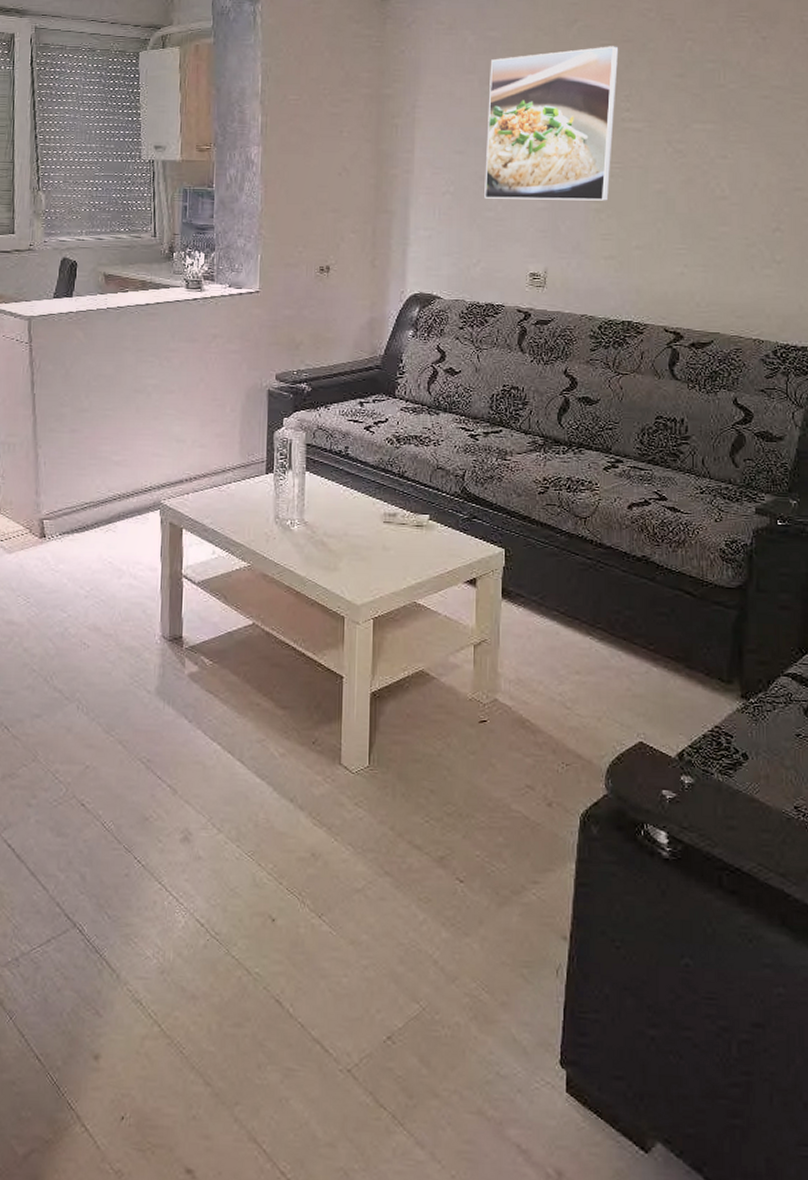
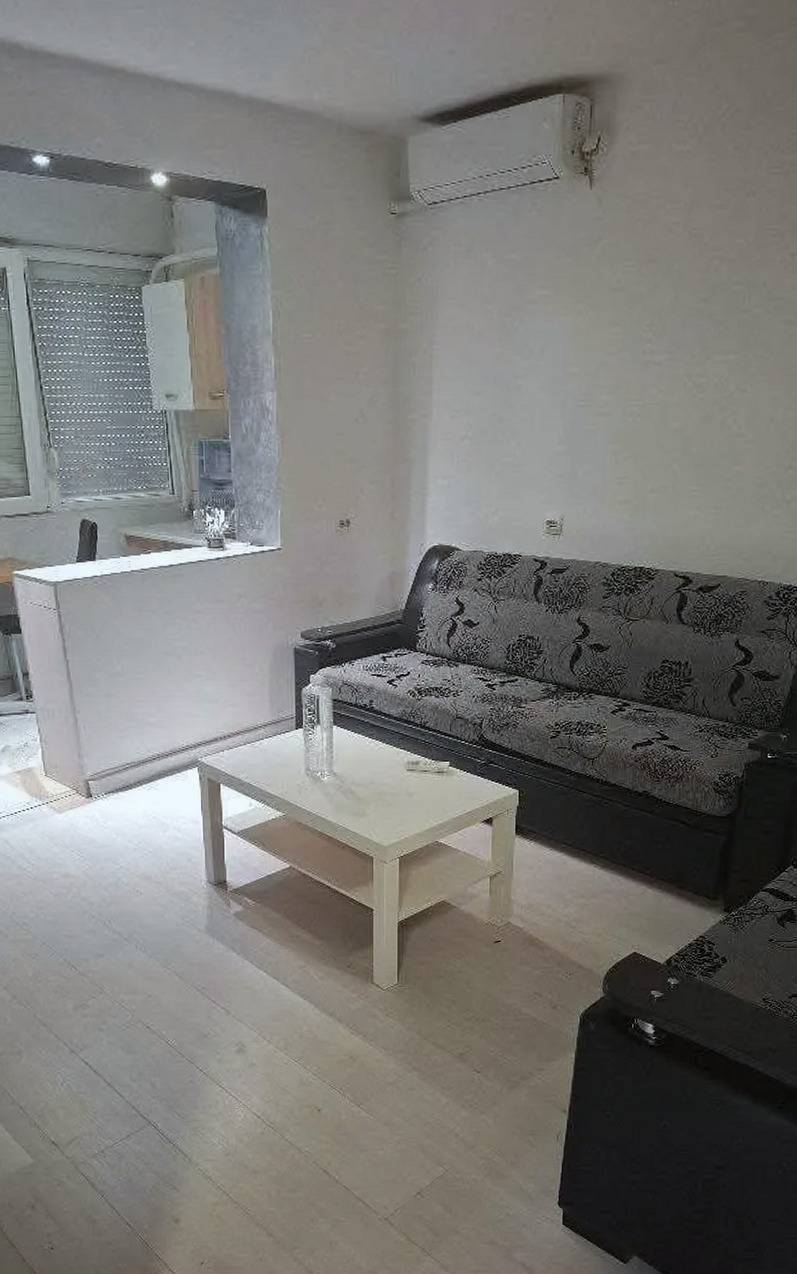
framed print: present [484,46,619,201] -> none [503,267,643,443]

